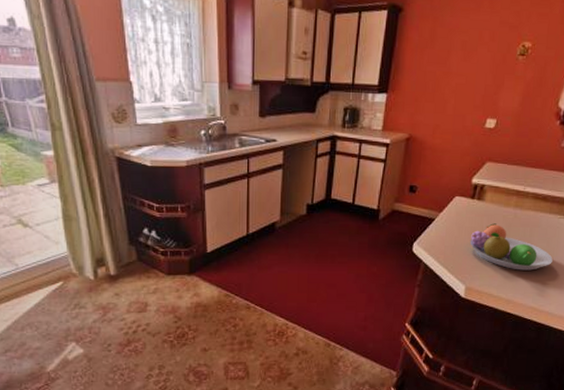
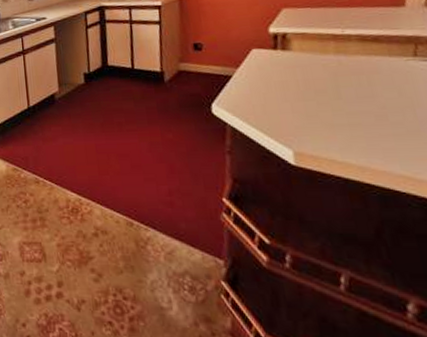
fruit bowl: present [469,223,553,271] -> none [284,74,415,128]

